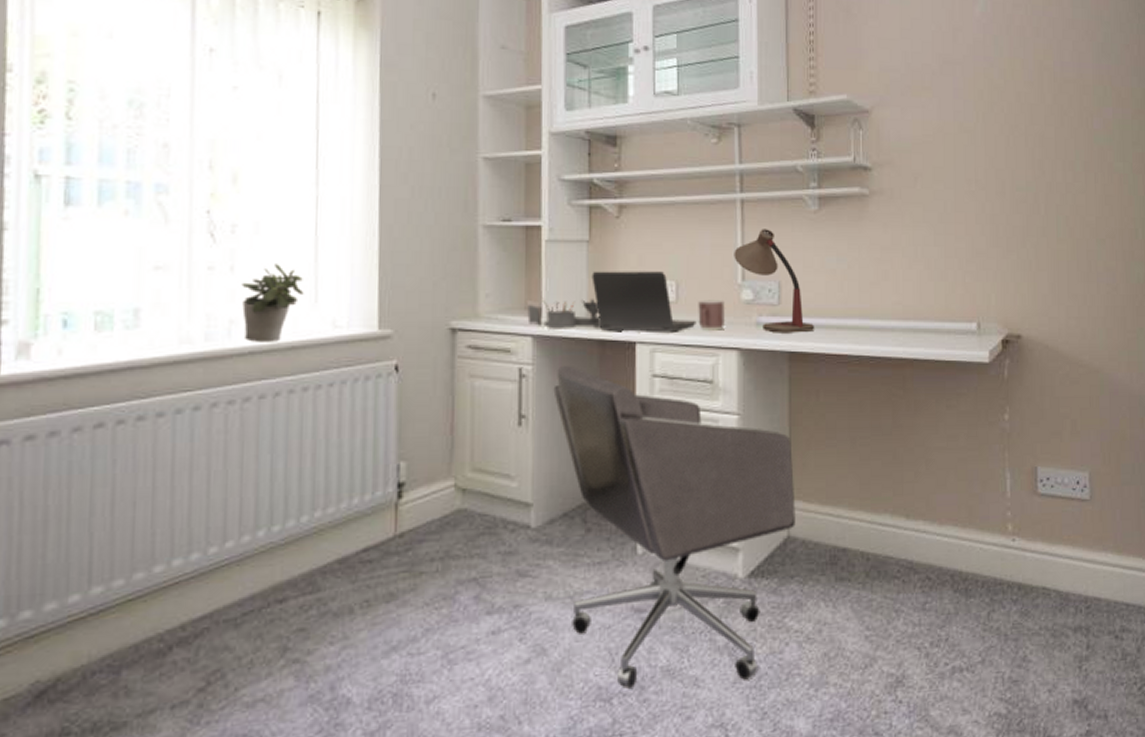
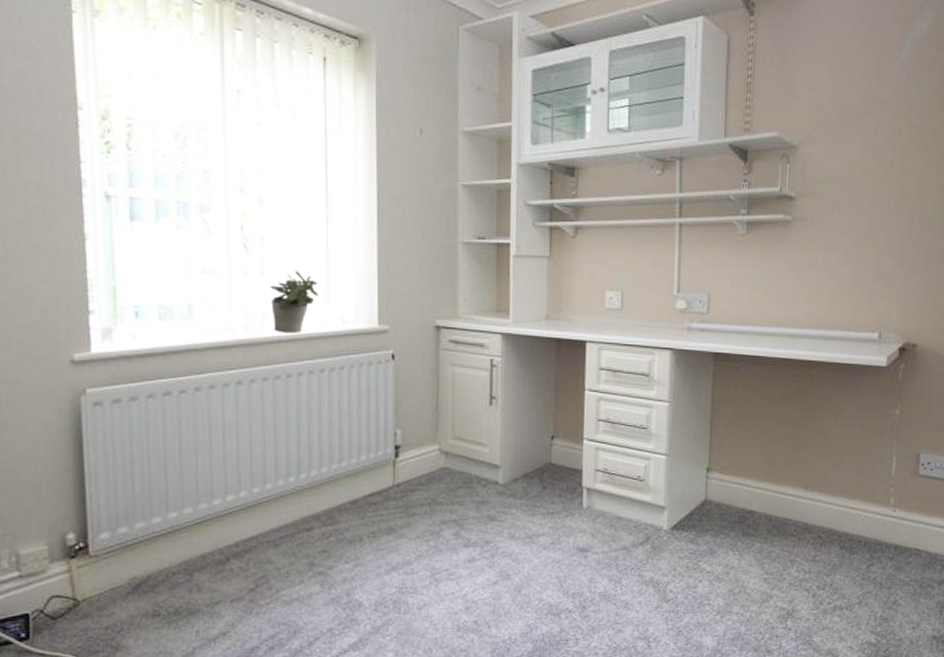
desk organizer: present [526,297,602,329] -> none [497,303,559,330]
office chair: present [553,365,795,689] -> none [518,358,713,607]
laptop computer: present [591,271,696,334] -> none [551,282,637,335]
mug: present [698,300,725,331] -> none [639,308,662,334]
desk lamp: present [734,229,814,333] -> none [671,249,737,338]

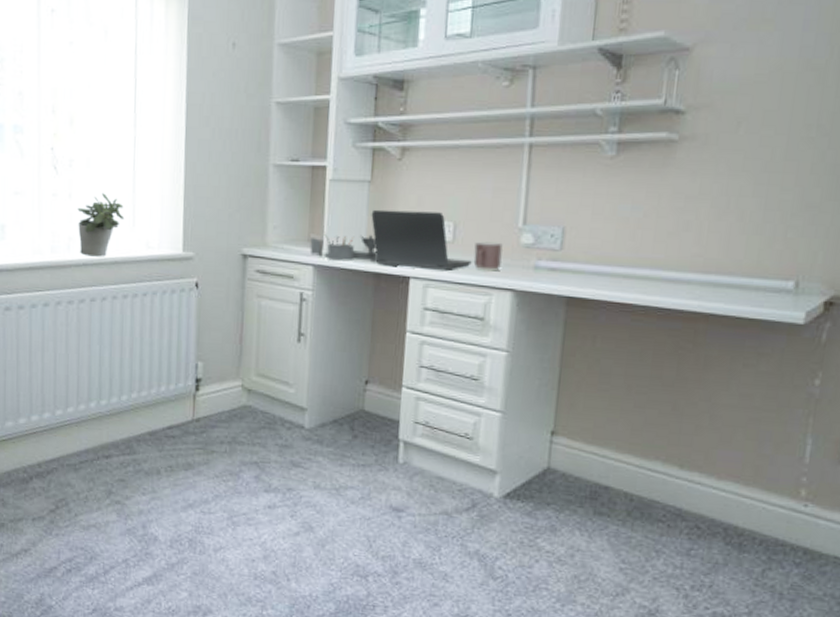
desk organizer: none [497,303,559,330] -> present [309,231,378,263]
laptop computer: none [551,282,637,335] -> present [371,209,472,272]
mug: none [639,308,662,334] -> present [473,241,503,271]

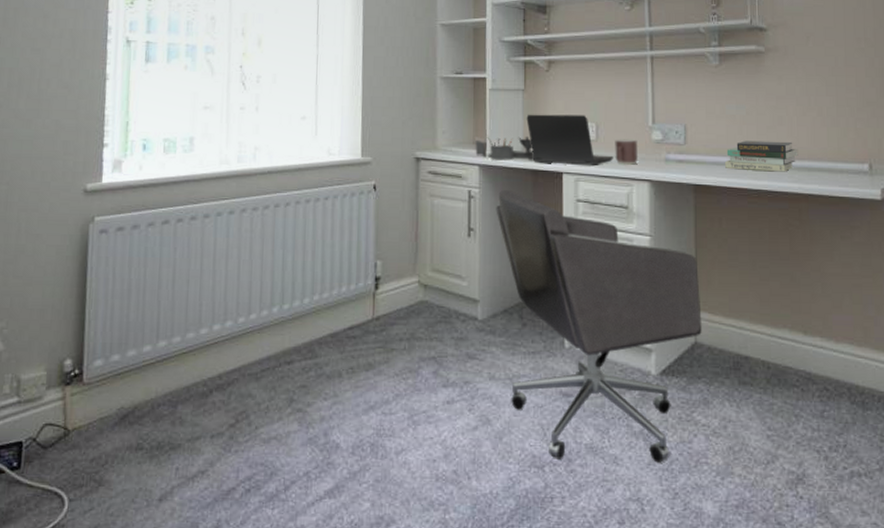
potted plant: present [77,193,125,257] -> none [263,106,308,165]
office chair: none [330,293,561,584] -> present [496,189,702,463]
books: none [608,248,705,287] -> present [725,140,799,172]

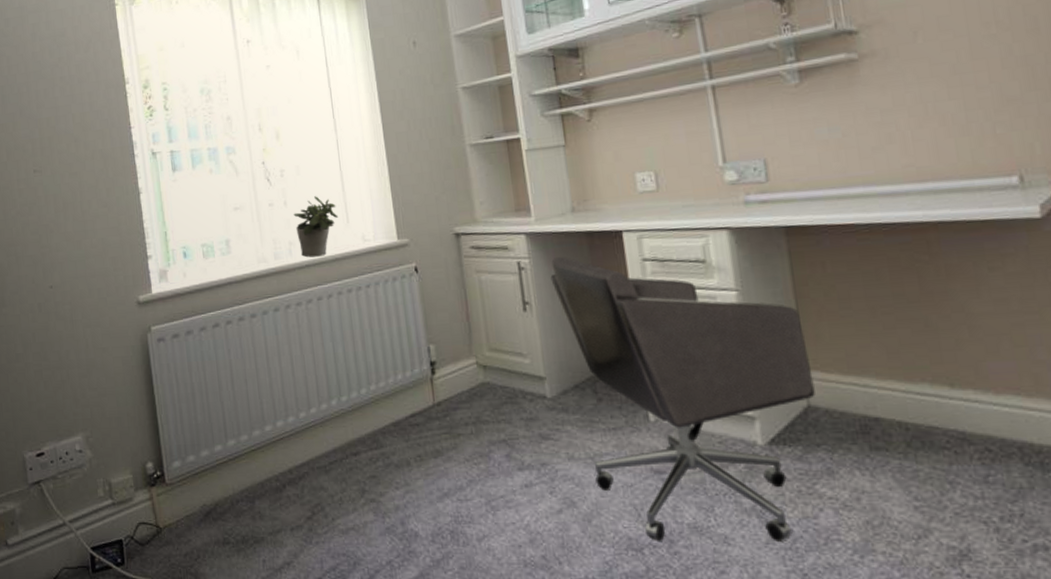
potted plant: none [263,106,308,165] -> present [293,196,339,258]
desk organizer: present [474,134,535,161] -> none [515,196,588,227]
laptop computer: present [526,114,614,167] -> none [571,164,681,224]
mug: present [615,139,638,165] -> none [679,183,711,214]
books: present [725,140,799,172] -> none [821,161,919,204]

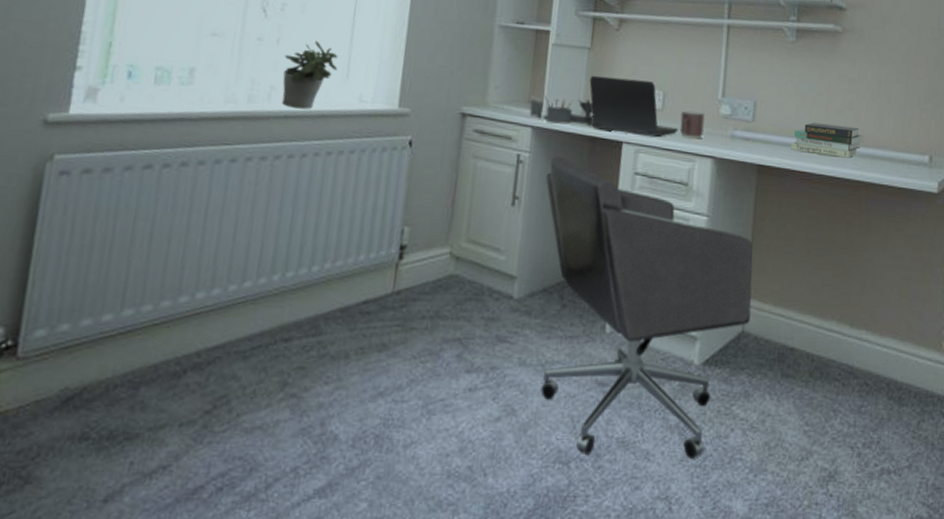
desk organizer: none [515,196,588,227] -> present [529,94,595,127]
laptop computer: none [571,164,681,224] -> present [589,75,678,138]
mug: none [679,183,711,214] -> present [680,110,705,139]
books: none [821,161,919,204] -> present [791,122,864,158]

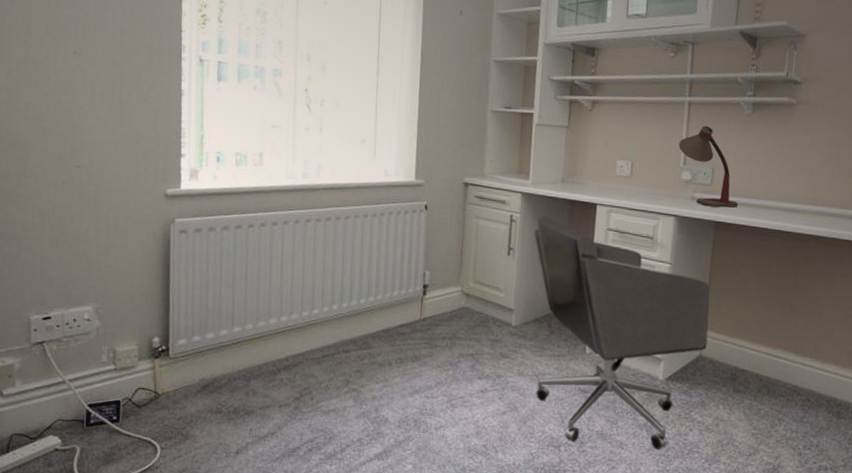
potted plant: present [282,41,338,110] -> none [327,129,367,183]
desk organizer: present [529,94,595,127] -> none [518,166,573,192]
laptop computer: present [589,75,678,138] -> none [568,149,645,200]
mug: present [680,110,705,139] -> none [646,177,668,201]
desk lamp: none [716,52,783,149] -> present [678,126,738,208]
books: present [791,122,864,158] -> none [745,185,814,215]

